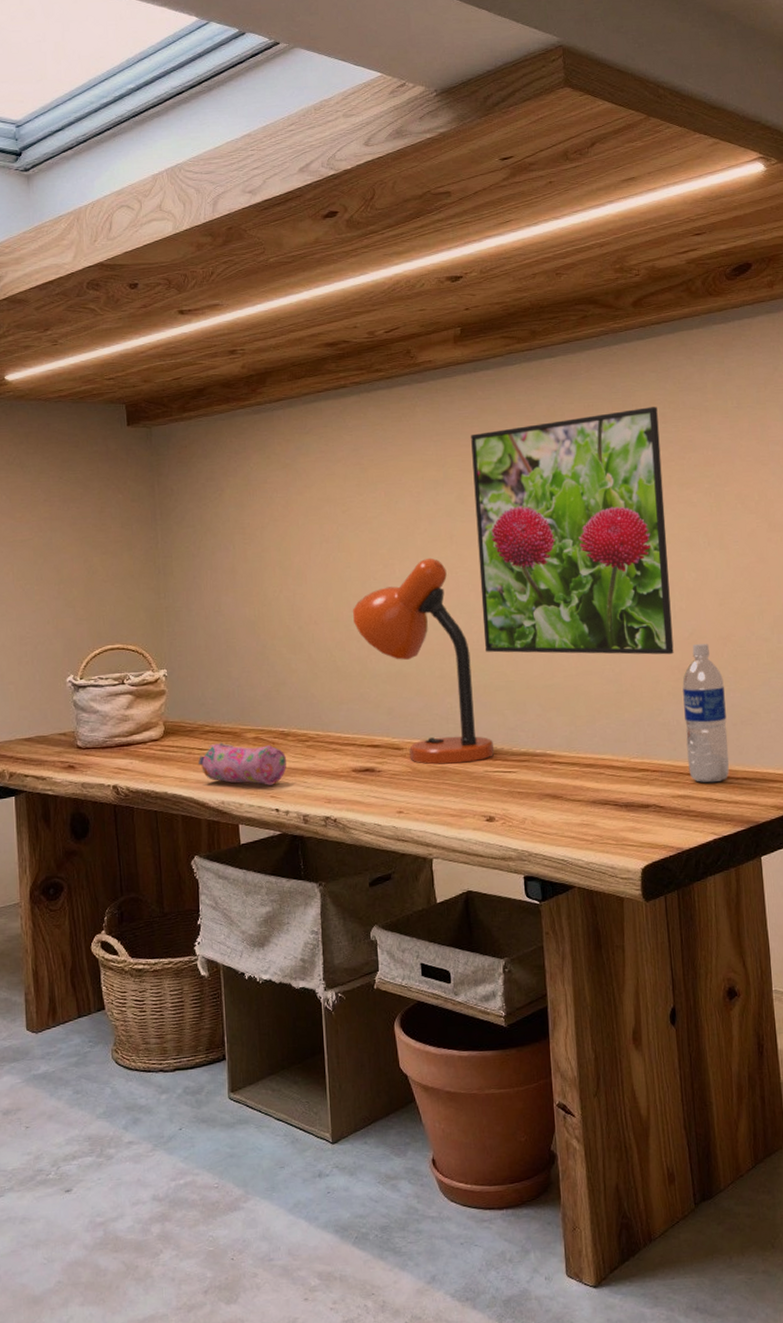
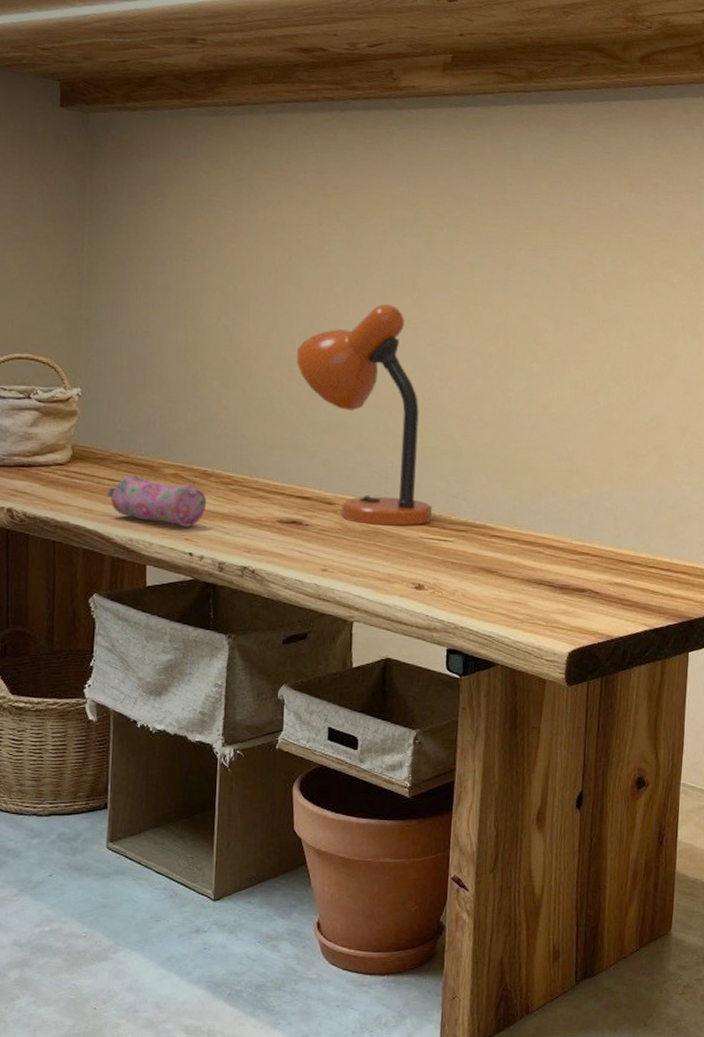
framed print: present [471,407,674,655] -> none [435,174,650,439]
water bottle: present [682,644,729,783] -> none [629,431,677,574]

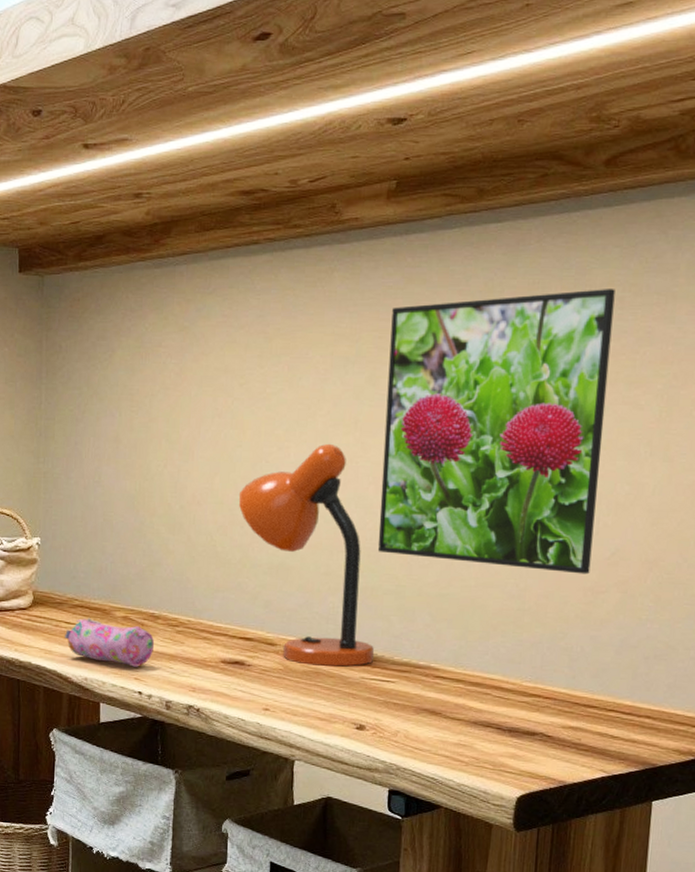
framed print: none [435,174,650,439] -> present [377,289,615,574]

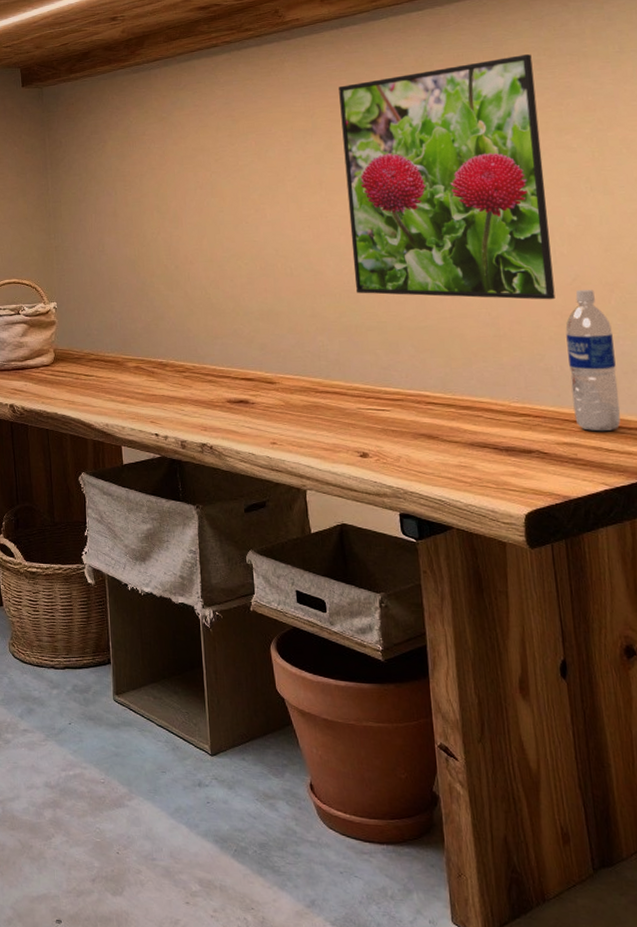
pencil case: present [65,618,155,667] -> none [85,370,166,411]
desk lamp: present [238,443,375,667] -> none [225,203,367,400]
water bottle: none [586,566,642,718] -> present [565,290,621,432]

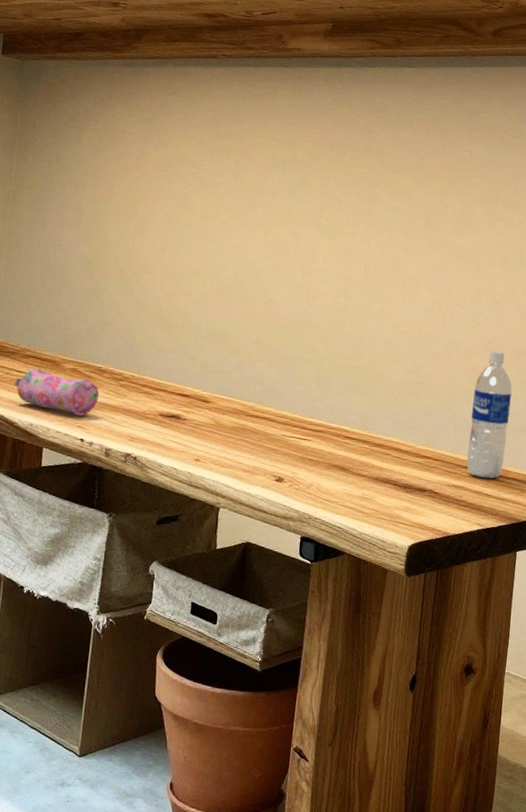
pencil case: none [85,370,166,411] -> present [15,368,100,416]
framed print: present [339,54,556,300] -> none [302,123,497,357]

